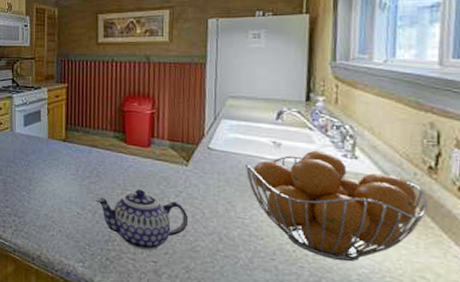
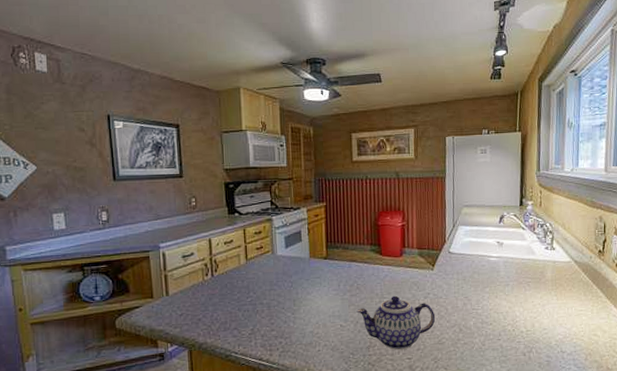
fruit basket: present [244,150,427,262] -> none [477,245,598,332]

